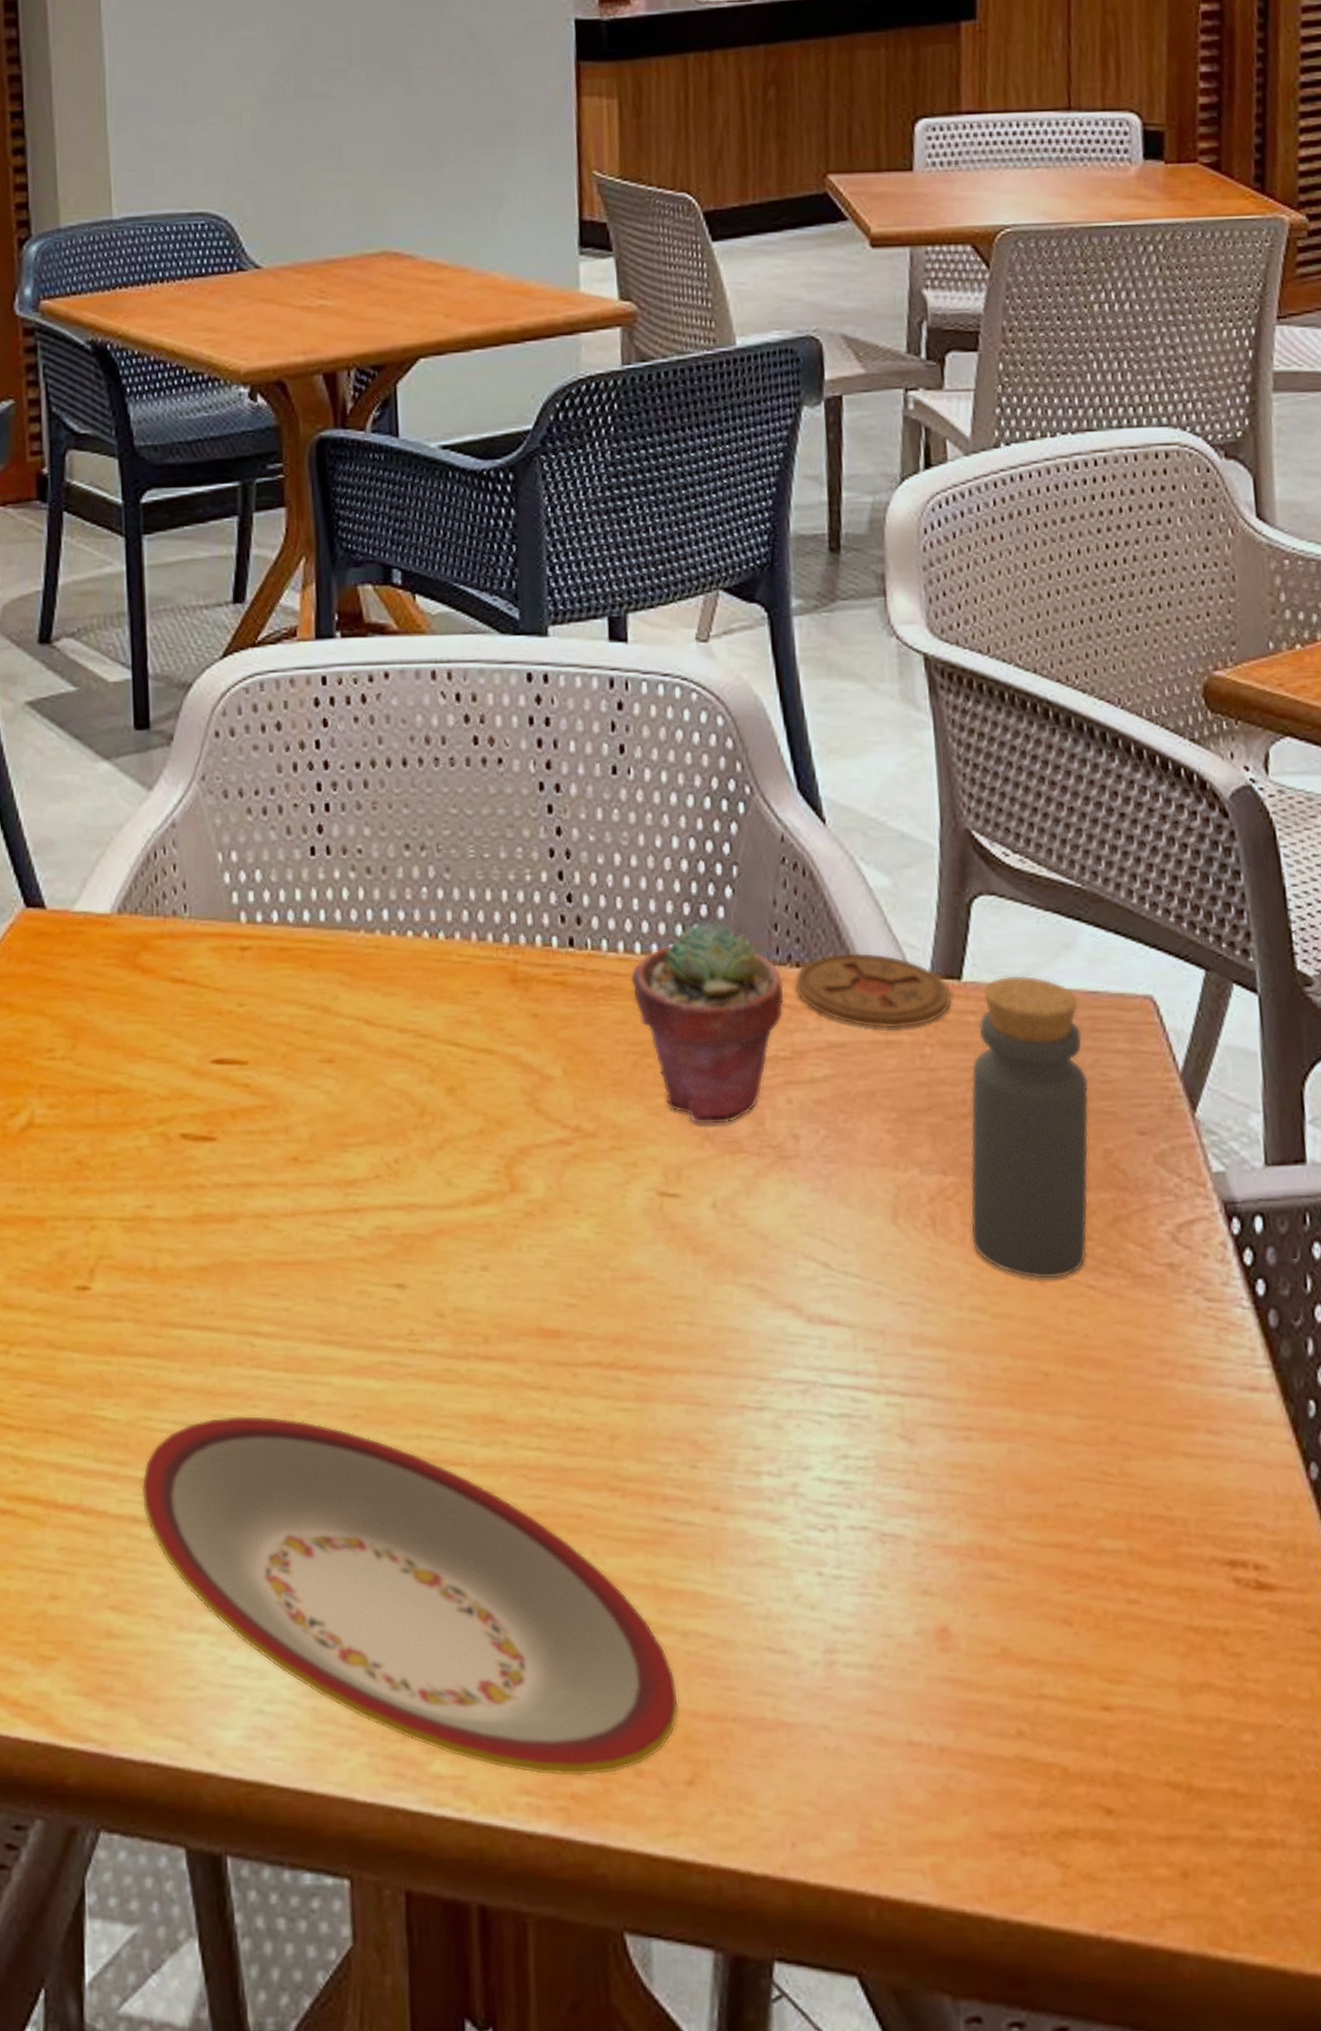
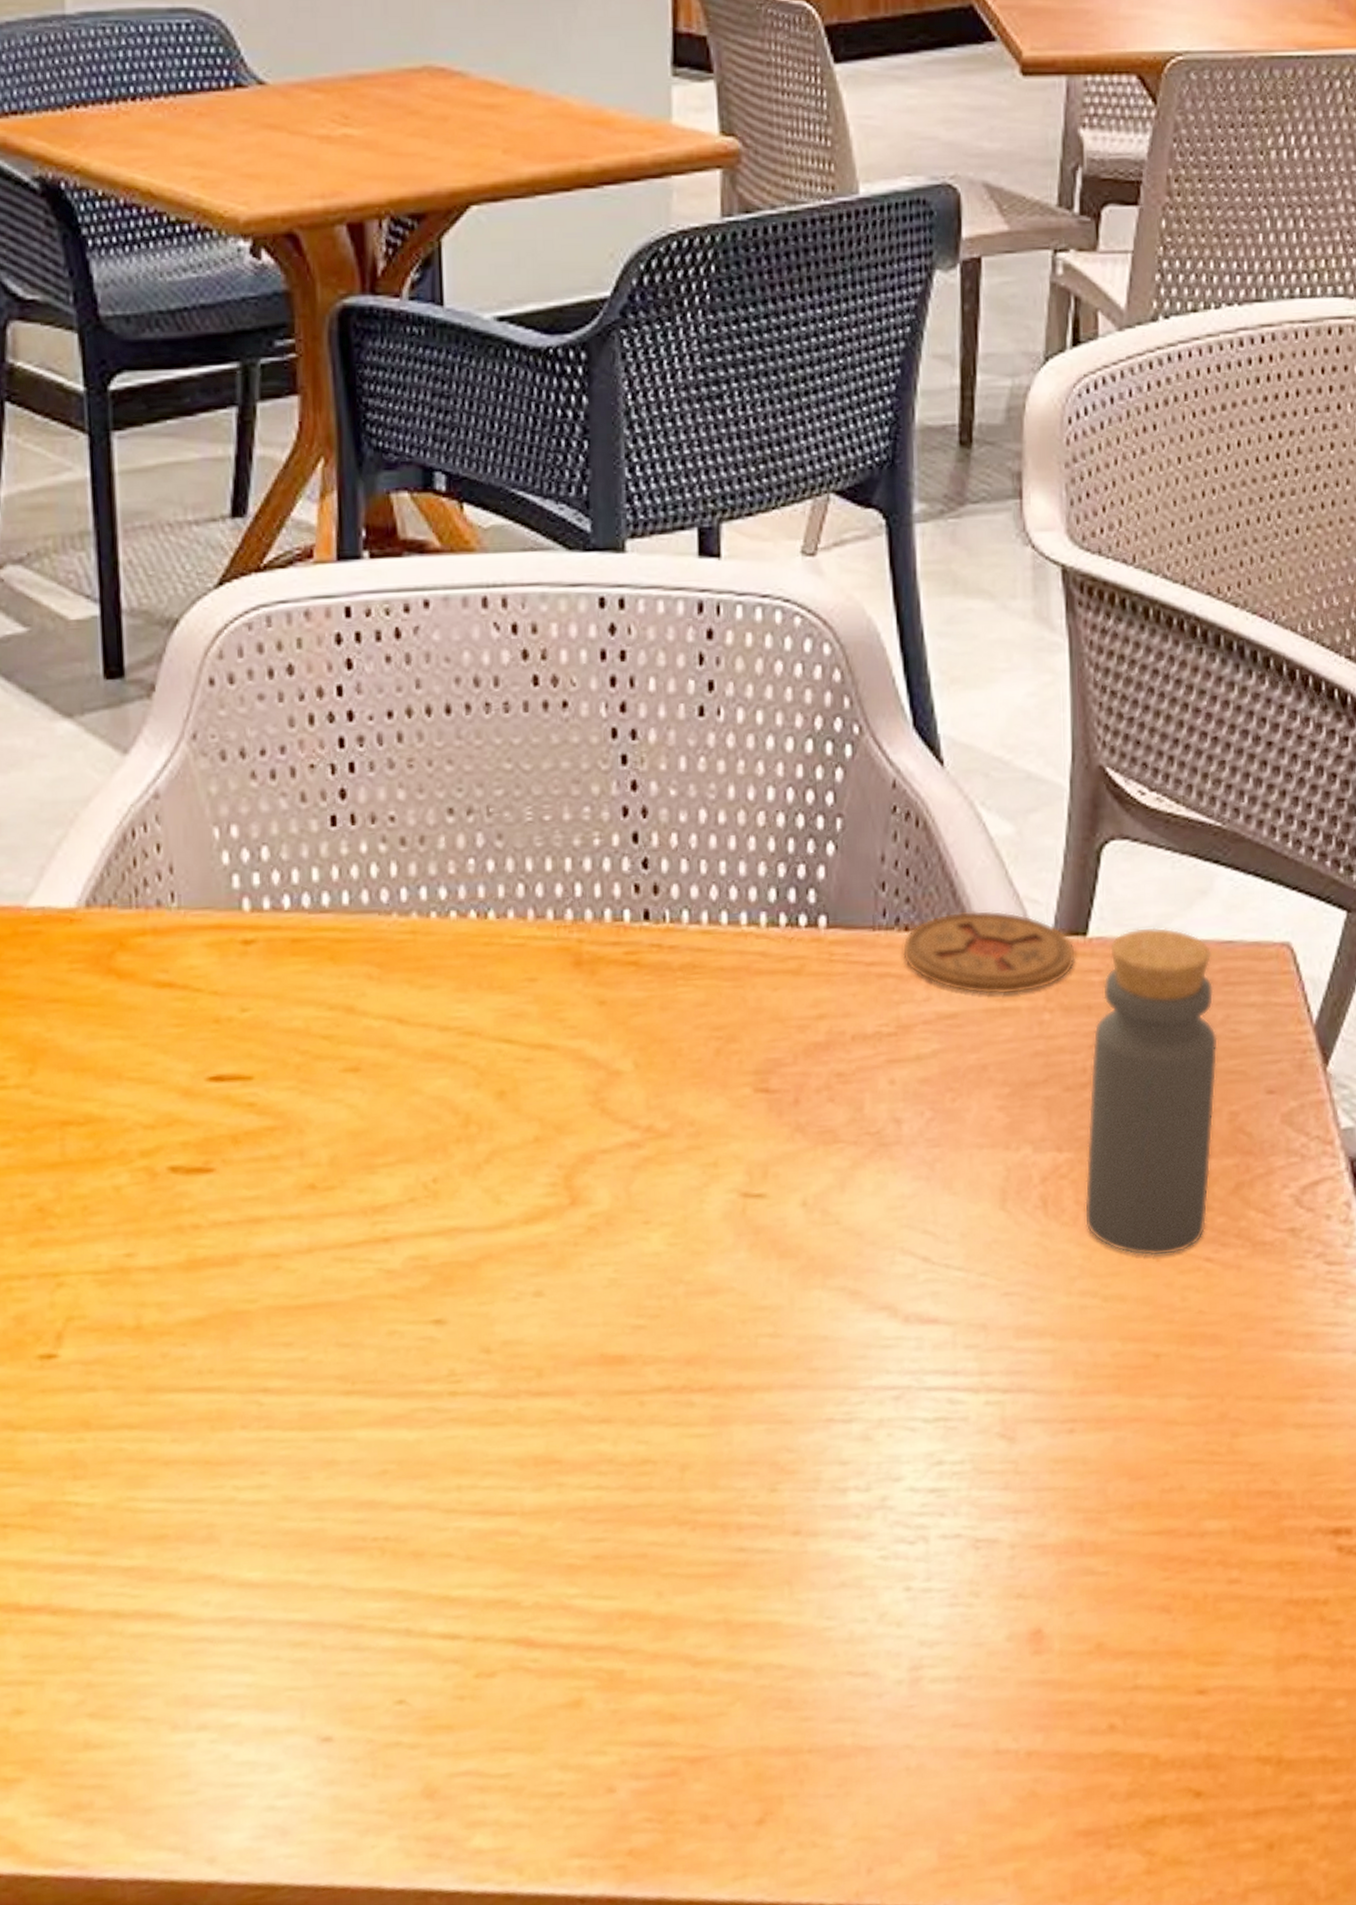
plate: present [141,1415,680,1777] -> none [124,1481,751,1835]
potted succulent: present [630,920,785,1125] -> none [714,882,890,1115]

